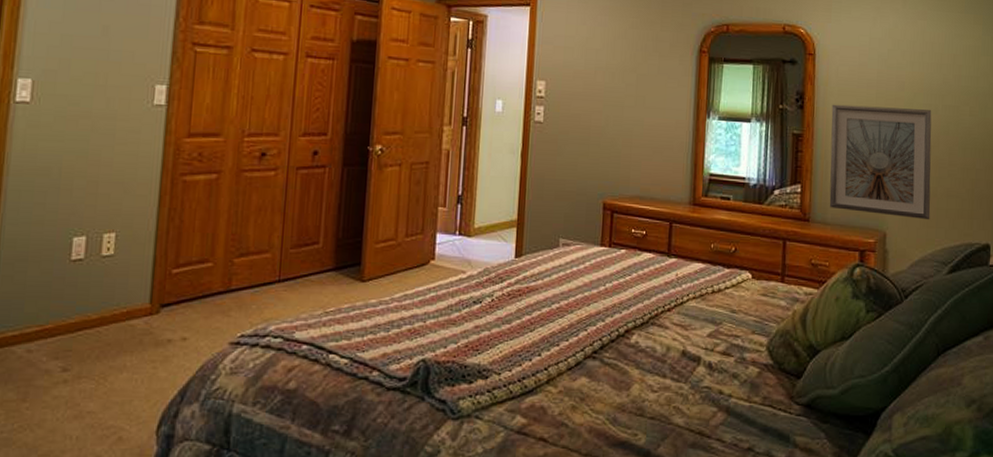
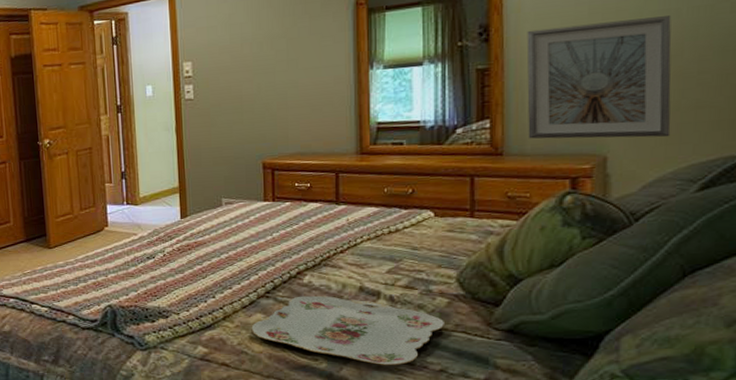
serving tray: none [574,358,754,443] -> present [251,295,444,366]

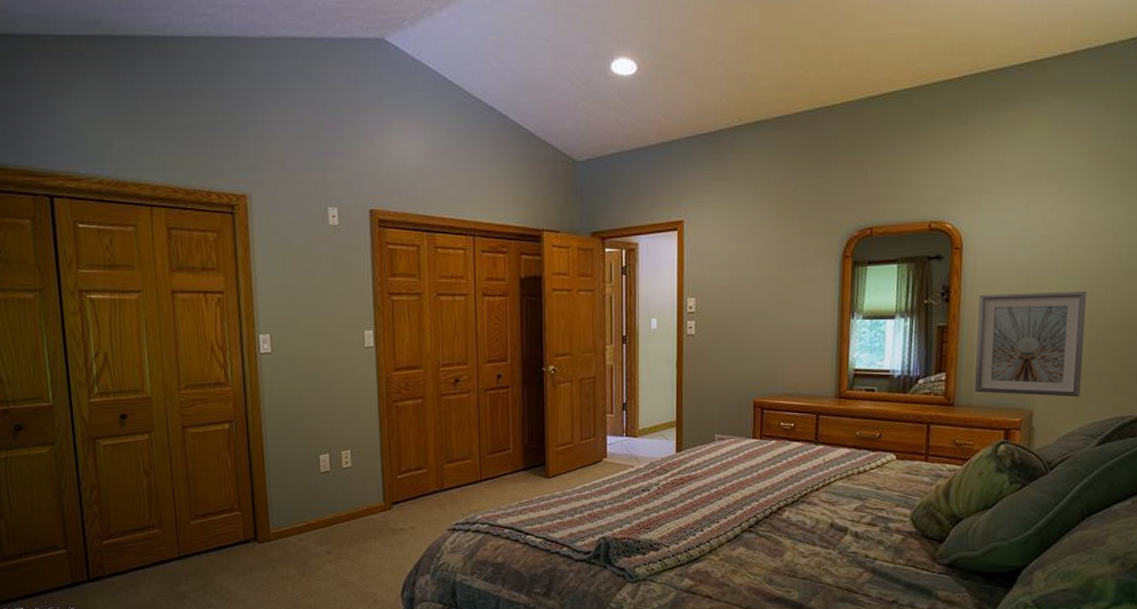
serving tray: present [251,295,444,366] -> none [734,530,898,598]

